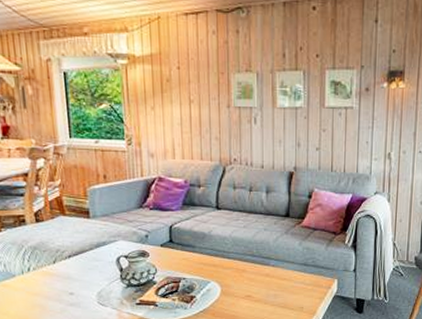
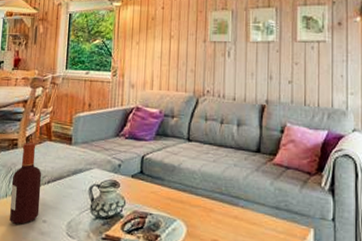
bottle: none [25,217,64,298] -> present [10,142,42,225]

